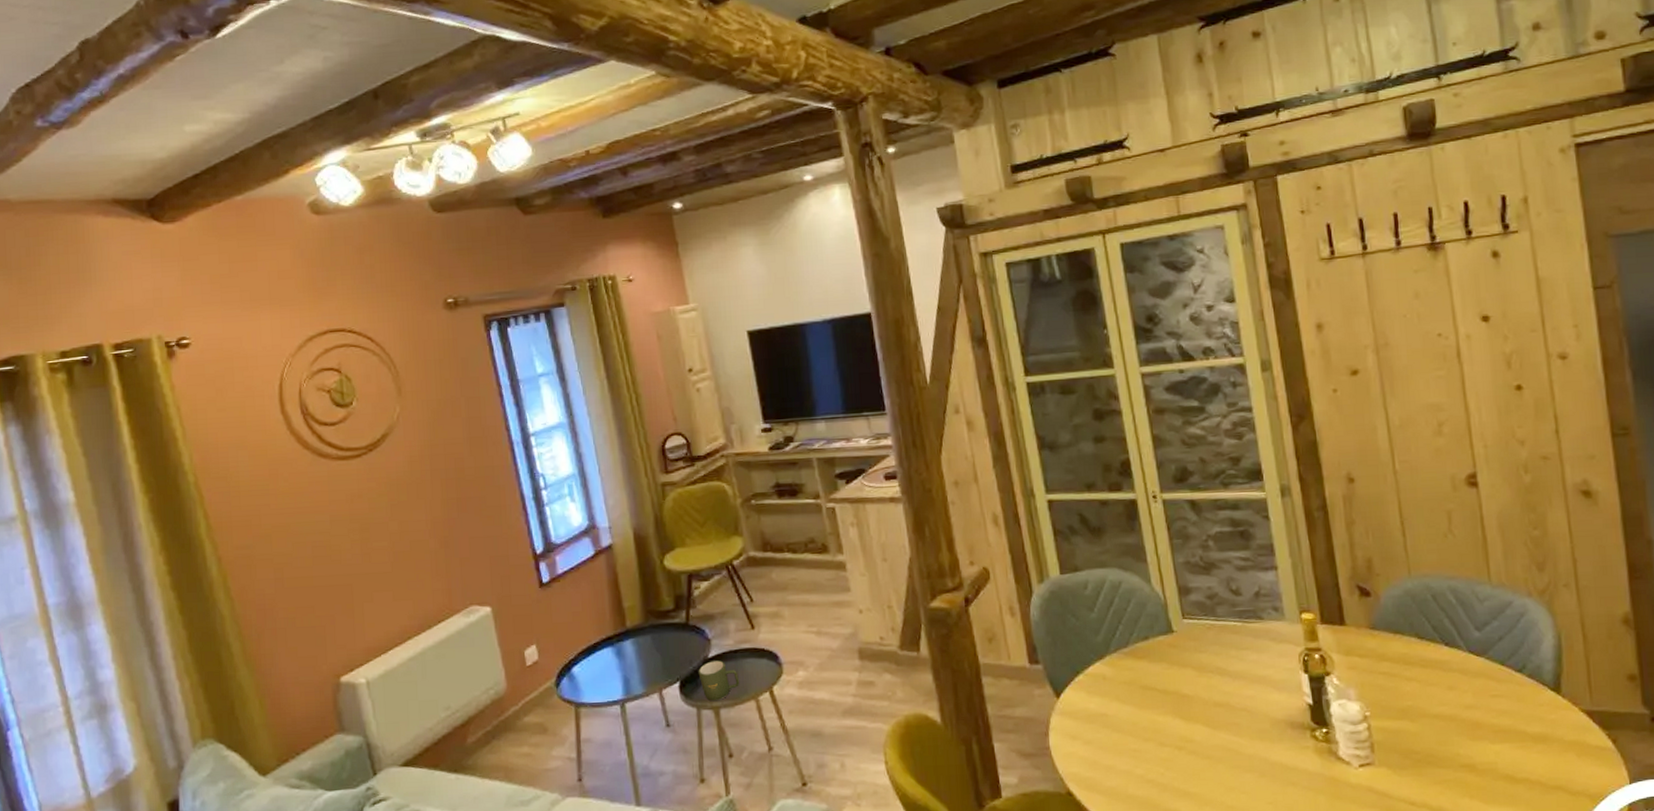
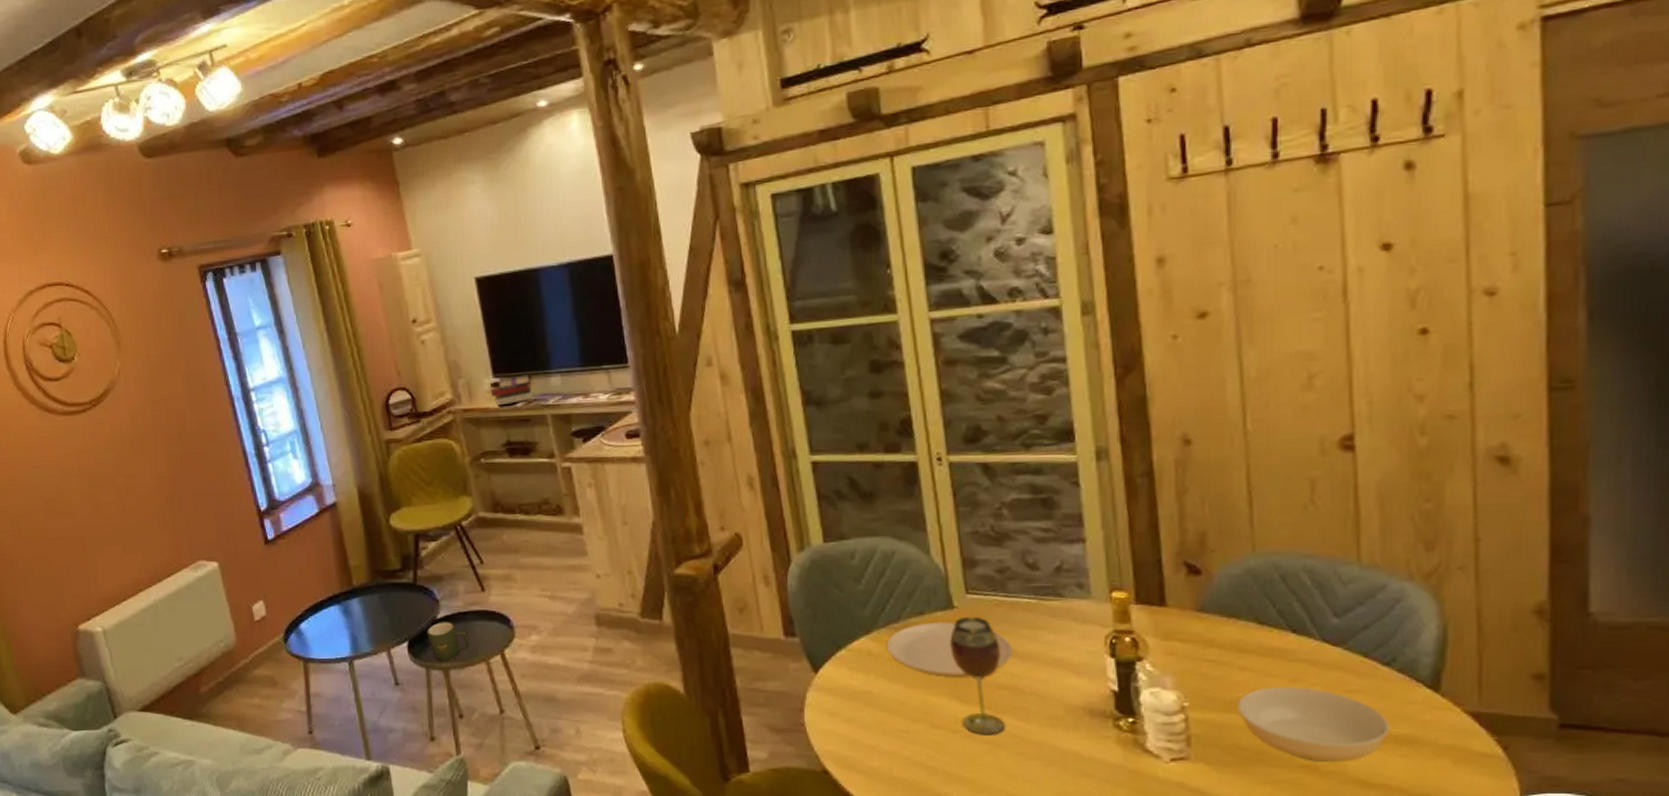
books: none [760,421,801,450] -> present [490,375,534,406]
plate: none [1118,645,1224,697] -> present [886,622,1012,677]
wineglass: none [1171,639,1223,751] -> present [950,616,1006,735]
bowl: none [1407,694,1527,761] -> present [1236,687,1390,762]

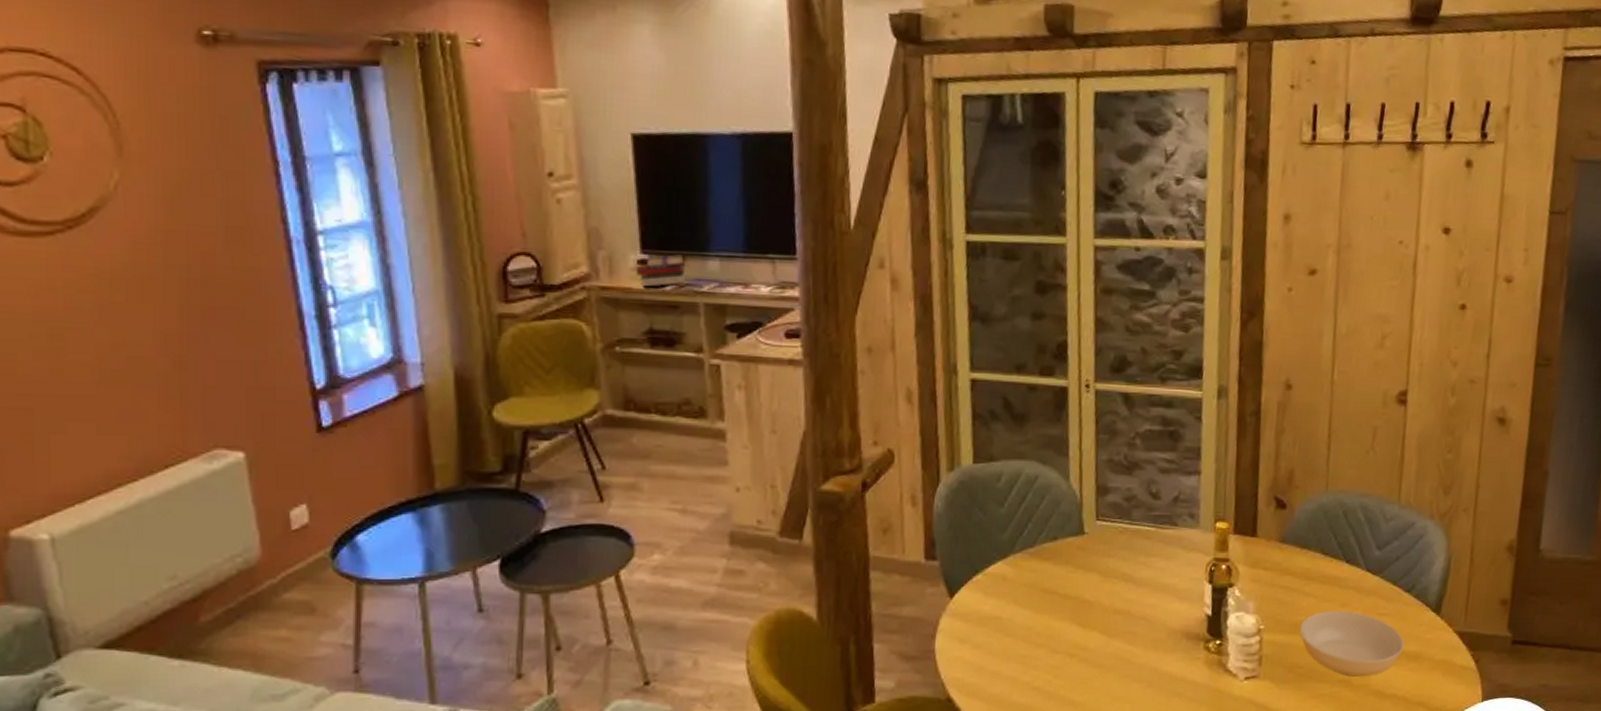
mug: present [426,622,469,662] -> none [526,537,578,585]
plate: present [886,622,1012,677] -> none [1020,548,1130,602]
wineglass: present [950,616,1006,735] -> none [1076,542,1120,659]

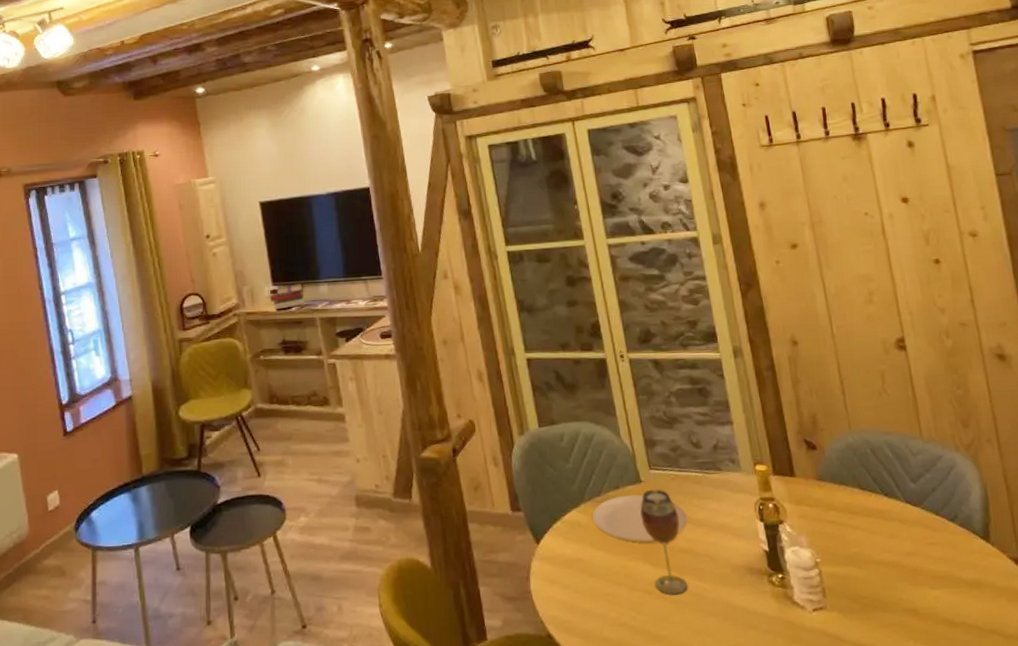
plate: none [1020,548,1130,602] -> present [592,494,688,543]
wineglass: none [1076,542,1120,659] -> present [640,489,688,595]
bowl: present [1299,611,1405,676] -> none [854,542,962,605]

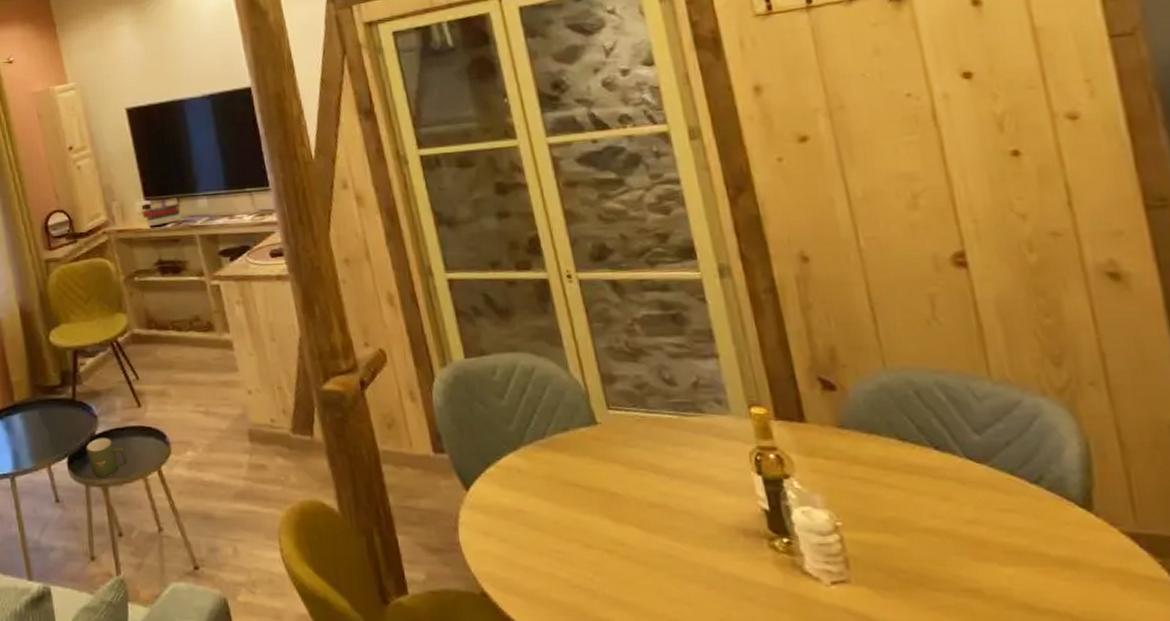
mug: none [208,506,245,546] -> present [85,438,127,479]
plate: present [592,494,688,543] -> none [534,438,660,495]
wineglass: present [640,489,688,595] -> none [596,432,661,556]

